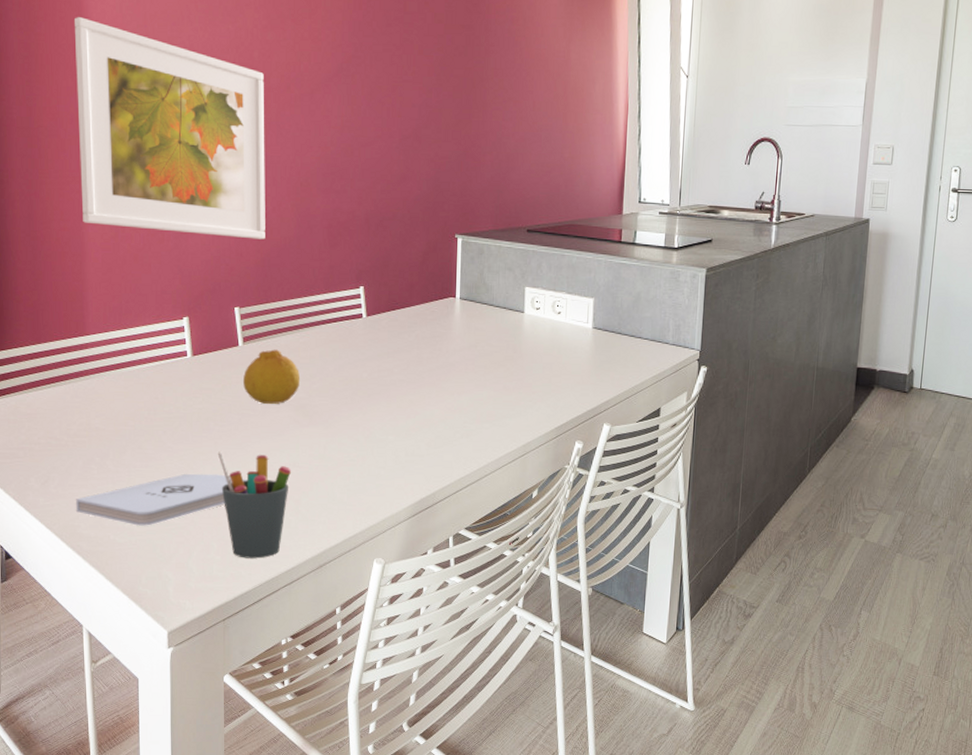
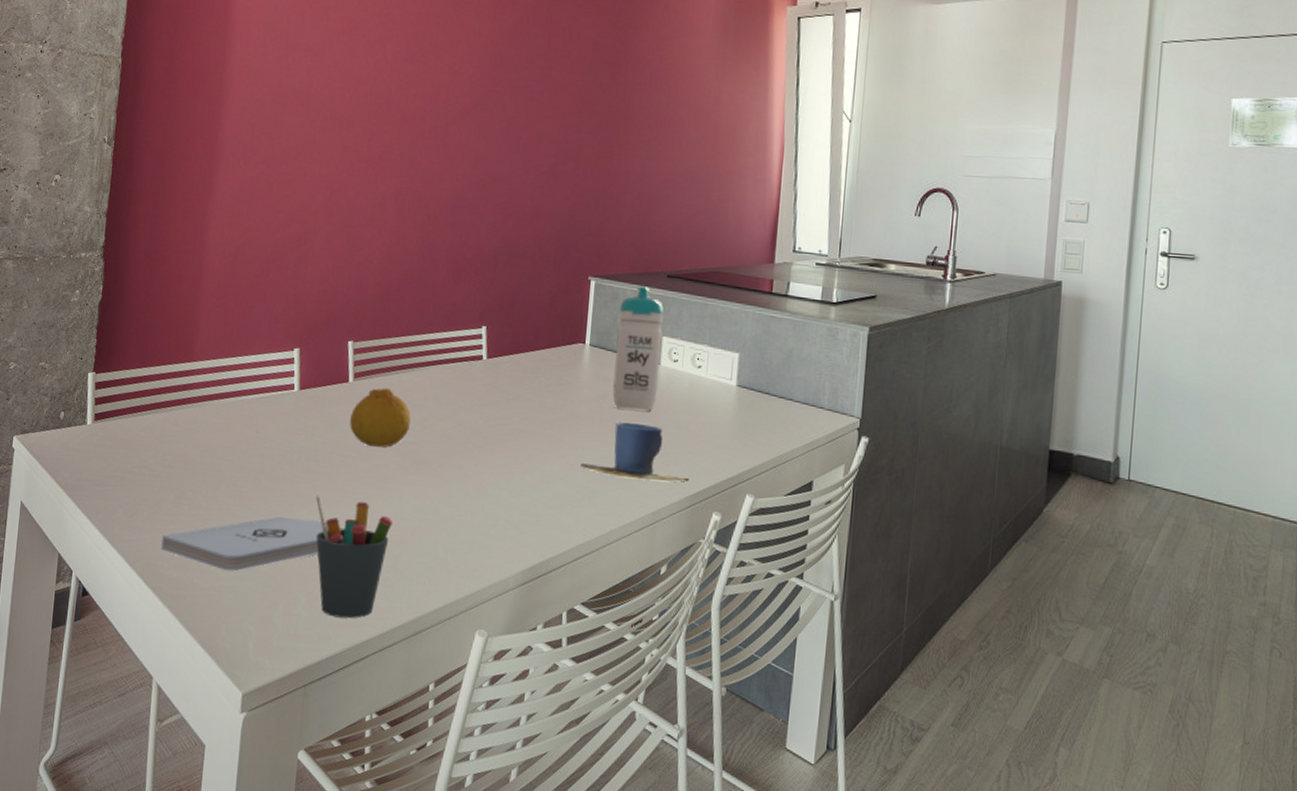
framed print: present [75,16,265,240] -> none [204,45,400,272]
cup: none [458,367,554,418] -> present [581,422,689,483]
water bottle: none [483,241,526,356] -> present [612,286,664,411]

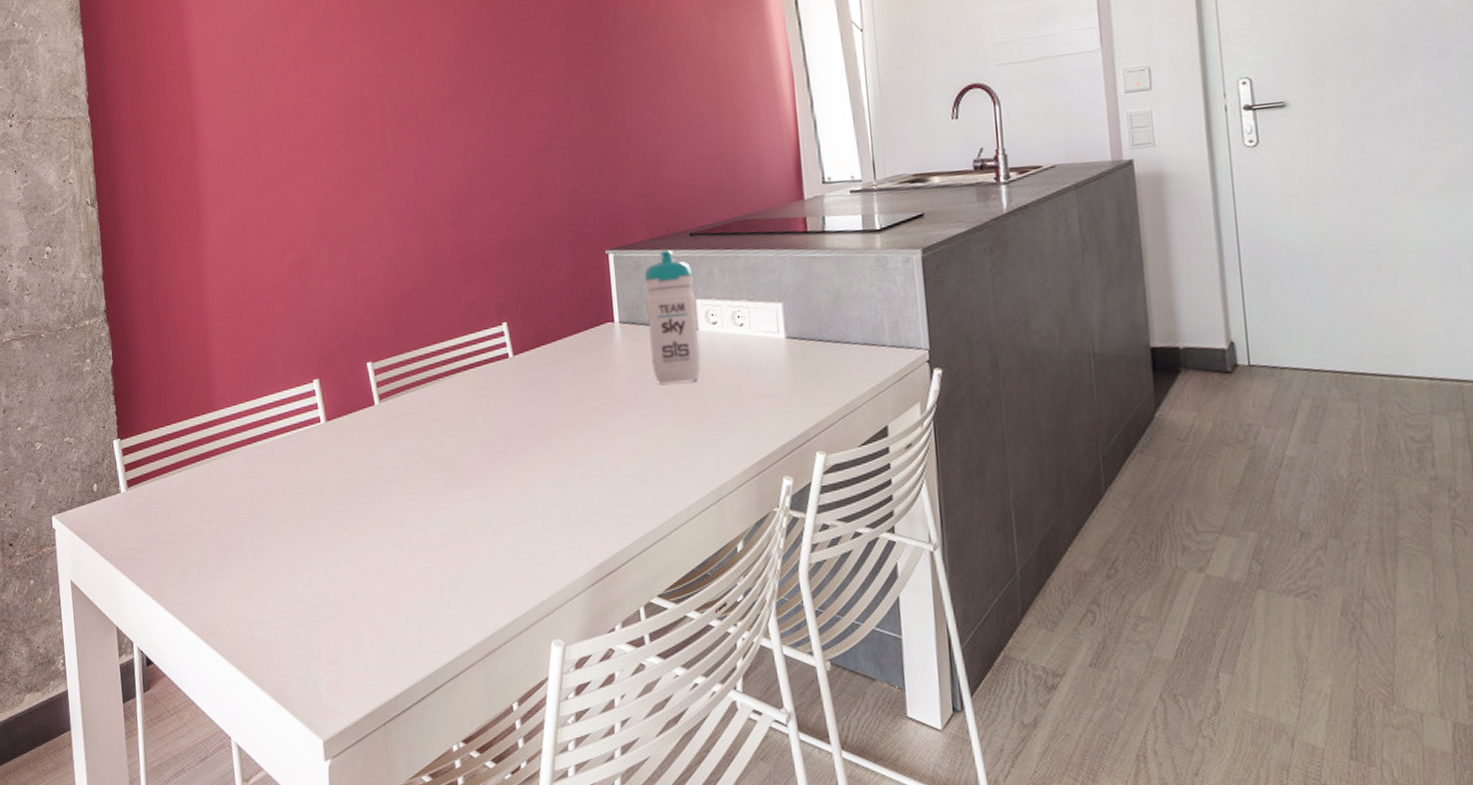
notepad: present [161,516,345,572] -> none [215,552,397,619]
pen holder: present [315,494,394,619] -> none [361,525,446,649]
fruit: present [350,388,411,448] -> none [383,404,446,467]
cup: present [581,422,689,483] -> none [632,395,751,457]

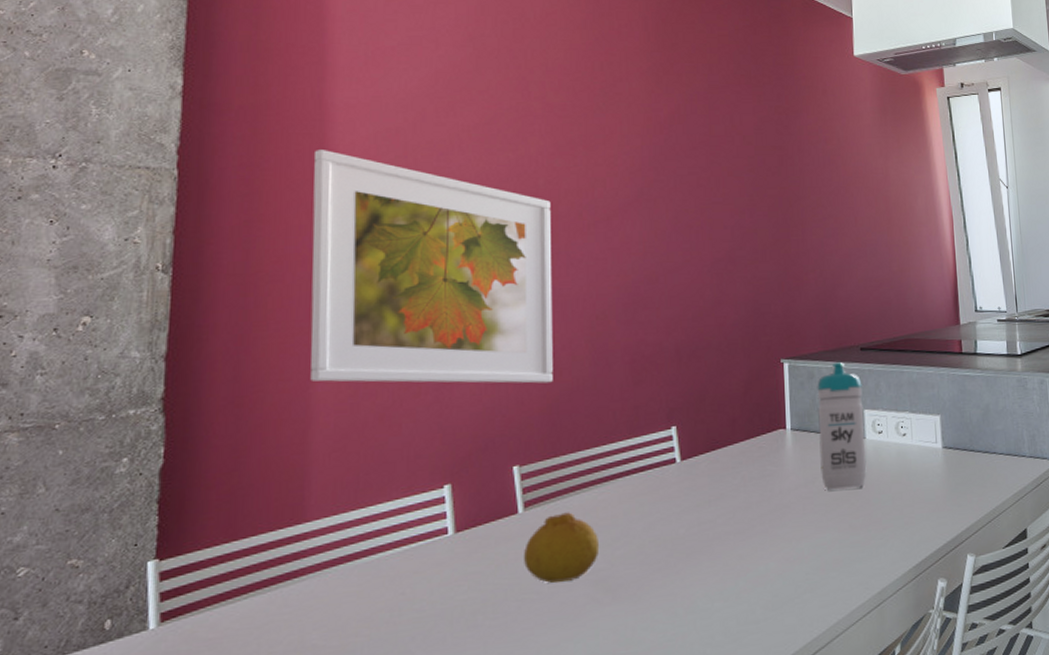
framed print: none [183,83,393,292] -> present [310,148,553,384]
fruit: none [383,404,446,467] -> present [524,512,600,583]

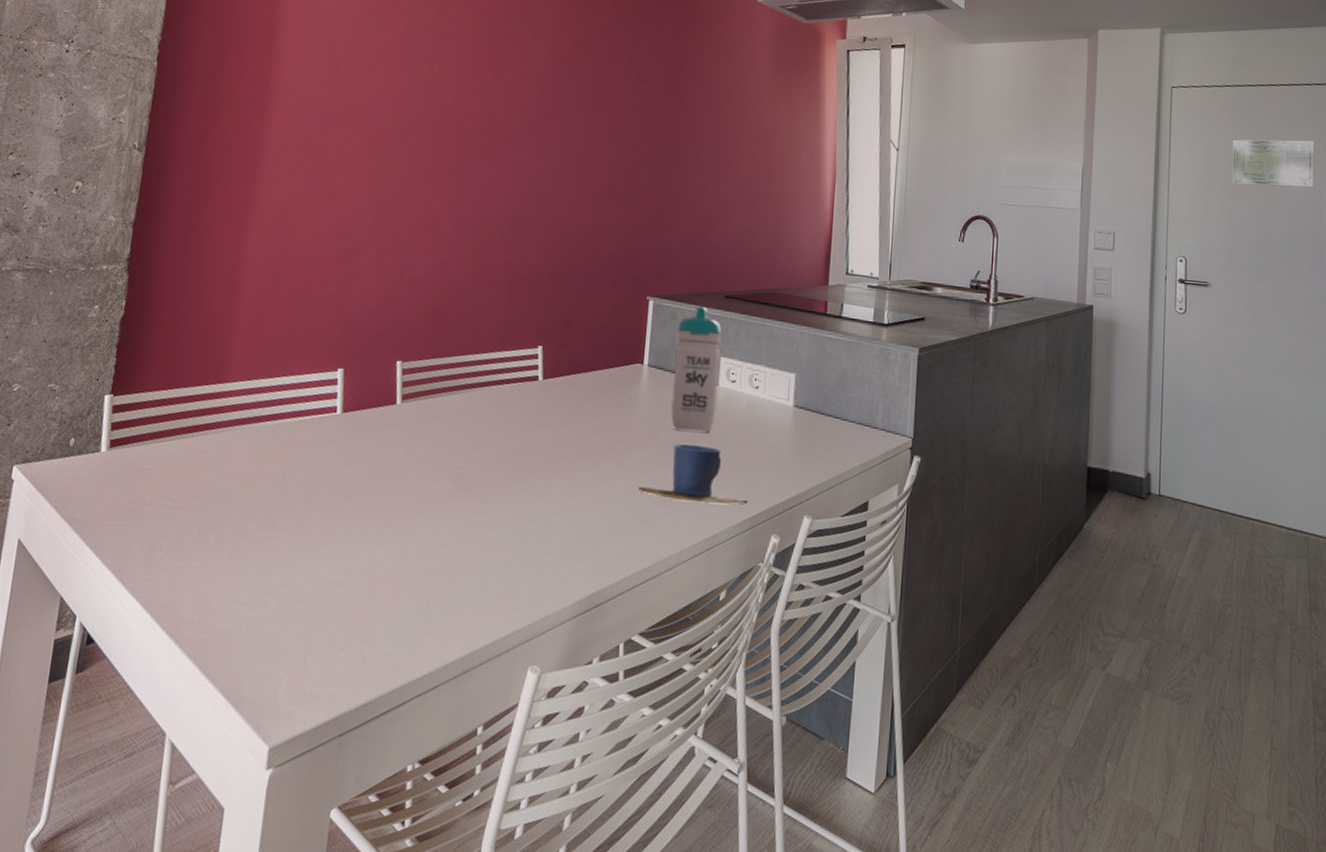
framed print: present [310,148,553,384] -> none [241,53,456,290]
fruit: present [524,512,600,583] -> none [396,410,463,473]
cup: none [797,501,910,563] -> present [638,444,748,505]

